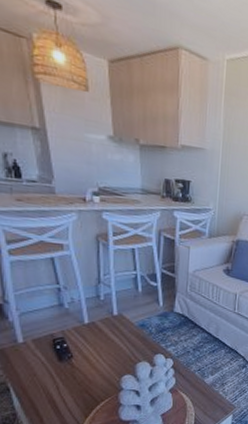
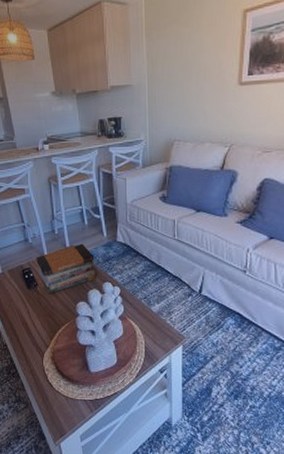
book stack: none [73,312,147,368] -> present [36,243,95,295]

